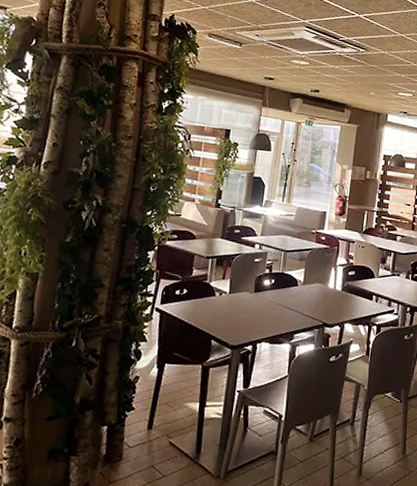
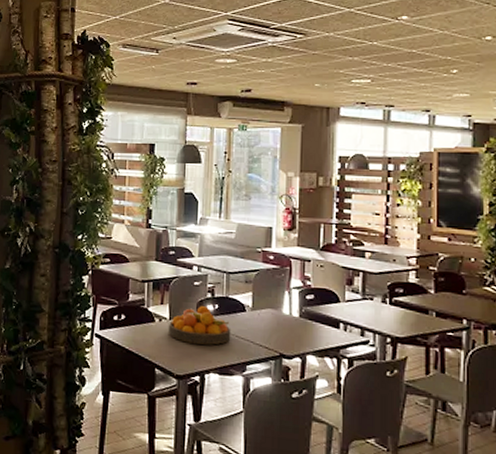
fruit bowl: none [227,281,284,317] -> present [168,306,231,345]

